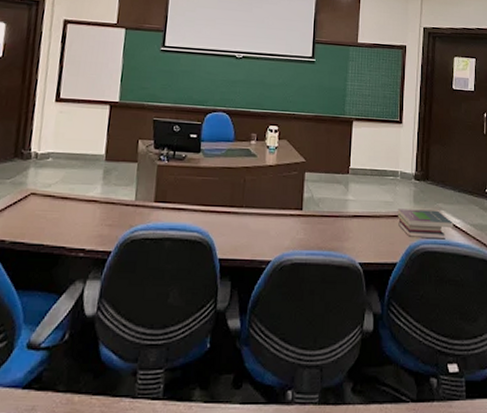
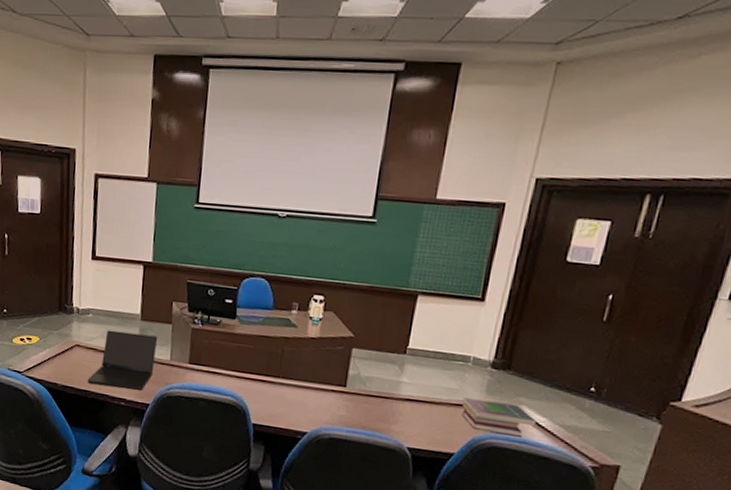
laptop: none [41,174,123,237] -> present [87,330,158,390]

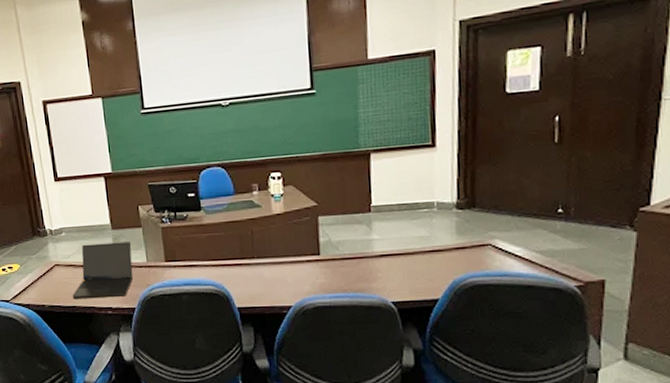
books: present [461,397,537,437] -> none [435,240,513,273]

